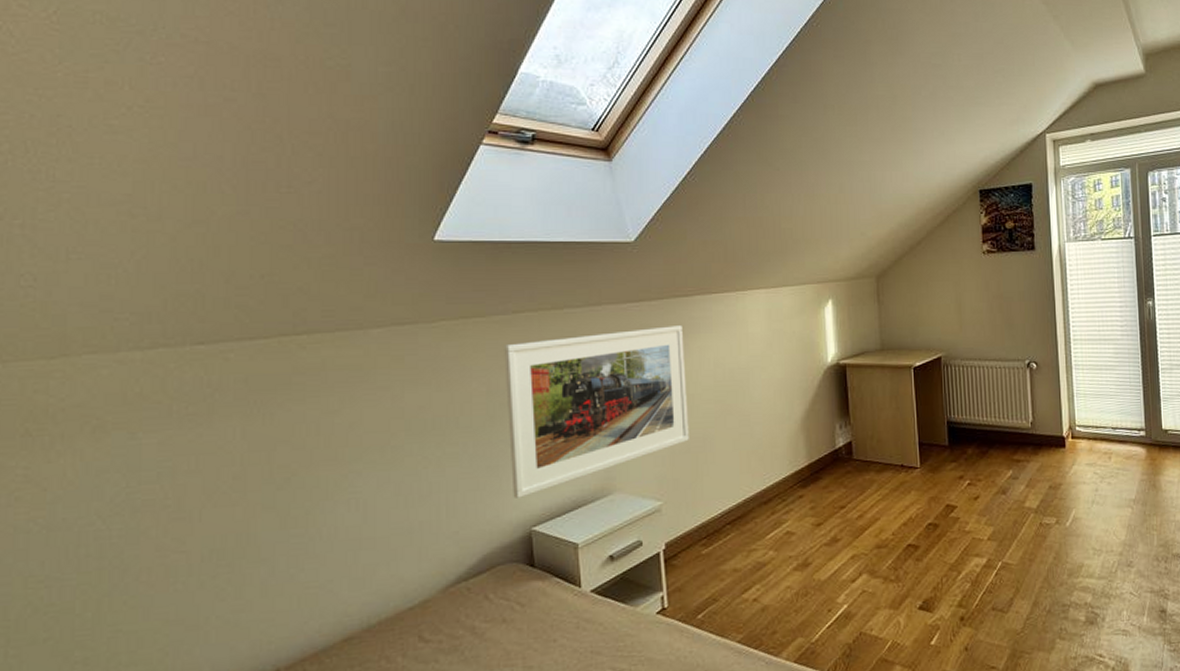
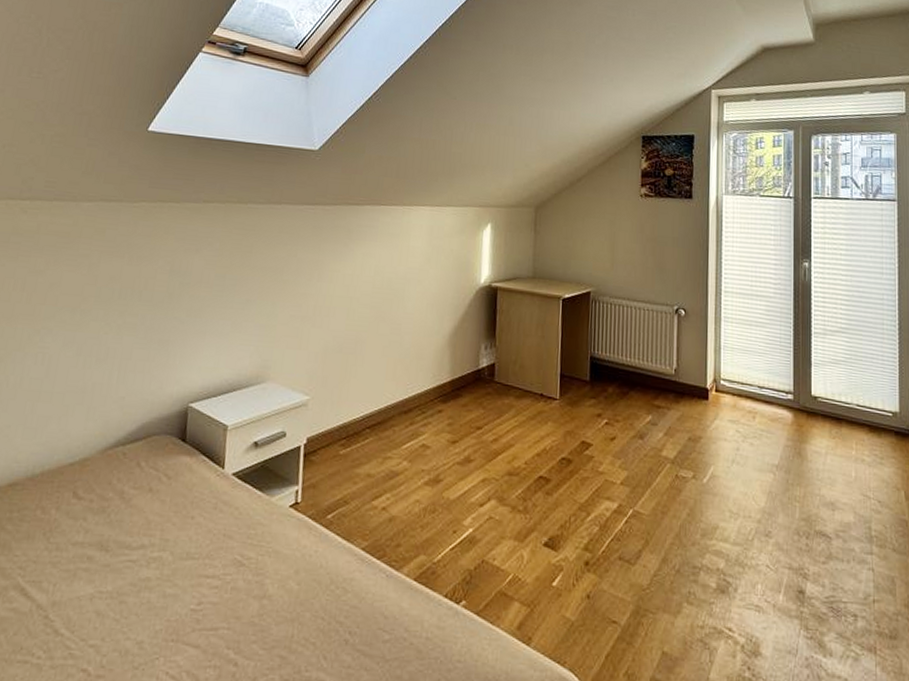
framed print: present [504,325,689,498] -> none [177,229,351,374]

